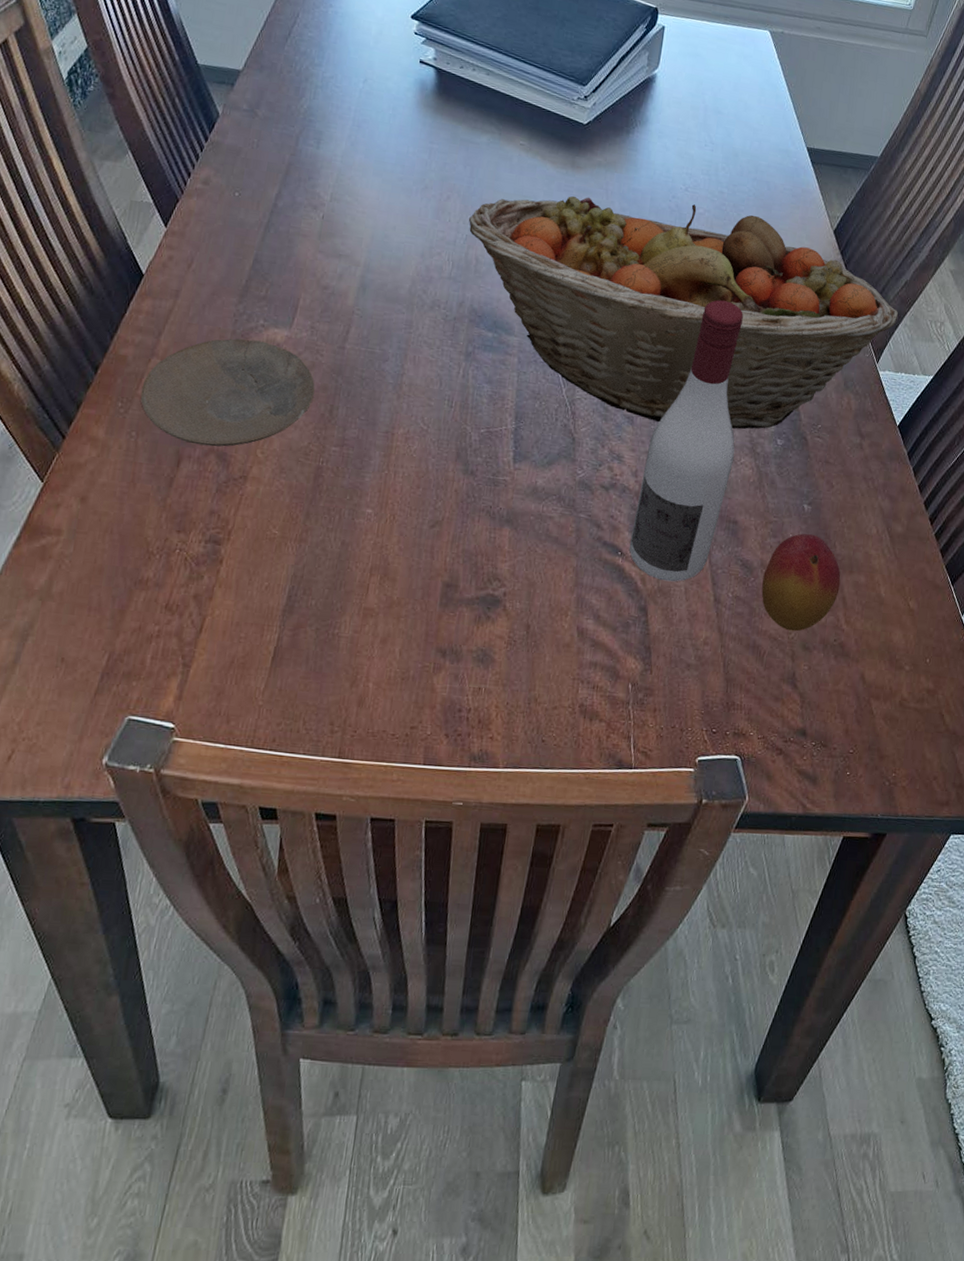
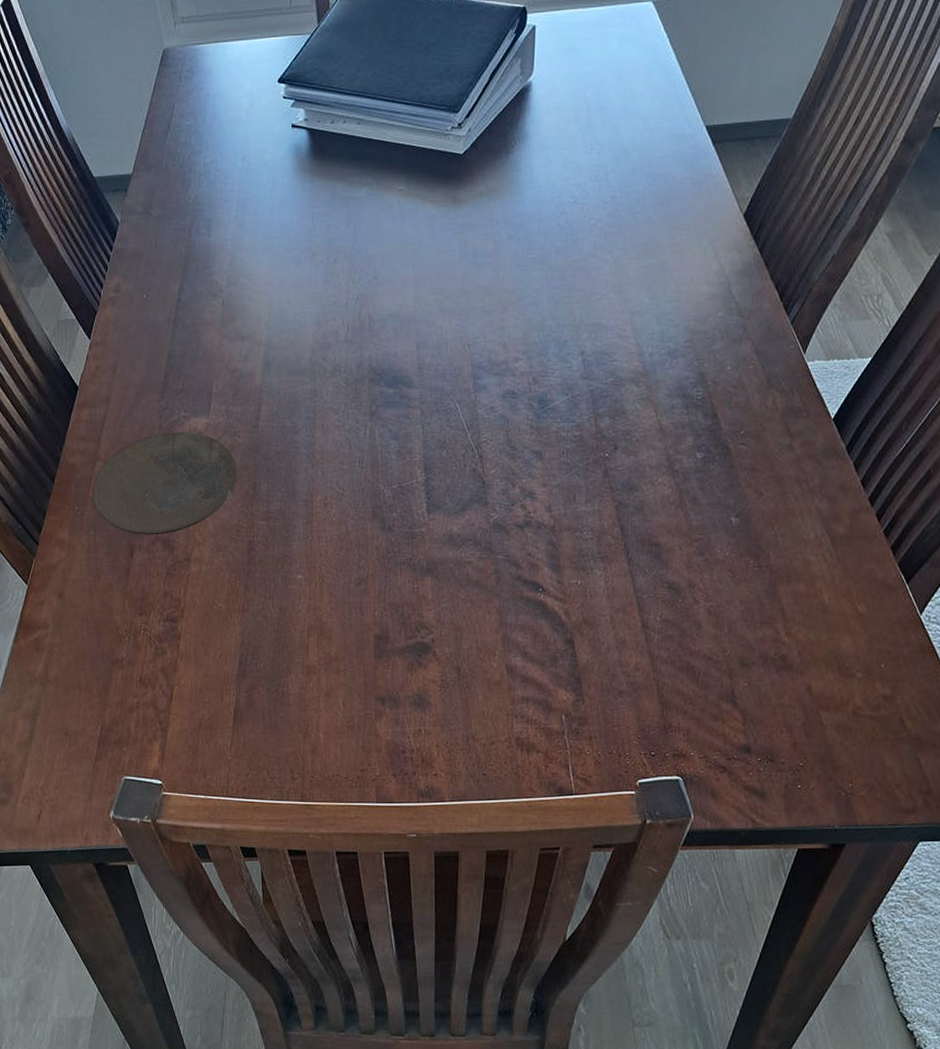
fruit basket: present [468,196,898,430] -> none [357,215,825,452]
wine bottle: present [629,299,743,582] -> none [549,314,651,612]
fruit: present [761,533,841,632] -> none [691,547,778,649]

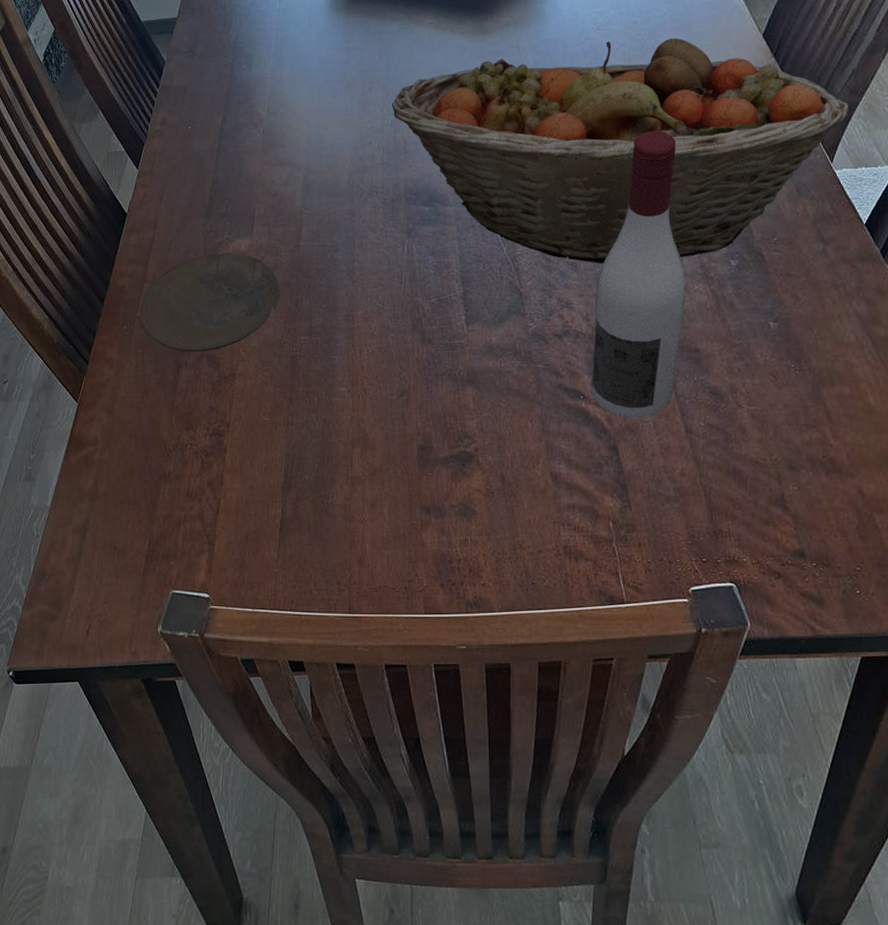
fruit basket: none [357,215,825,452] -> present [391,37,848,263]
wine bottle: none [549,314,651,612] -> present [590,130,687,418]

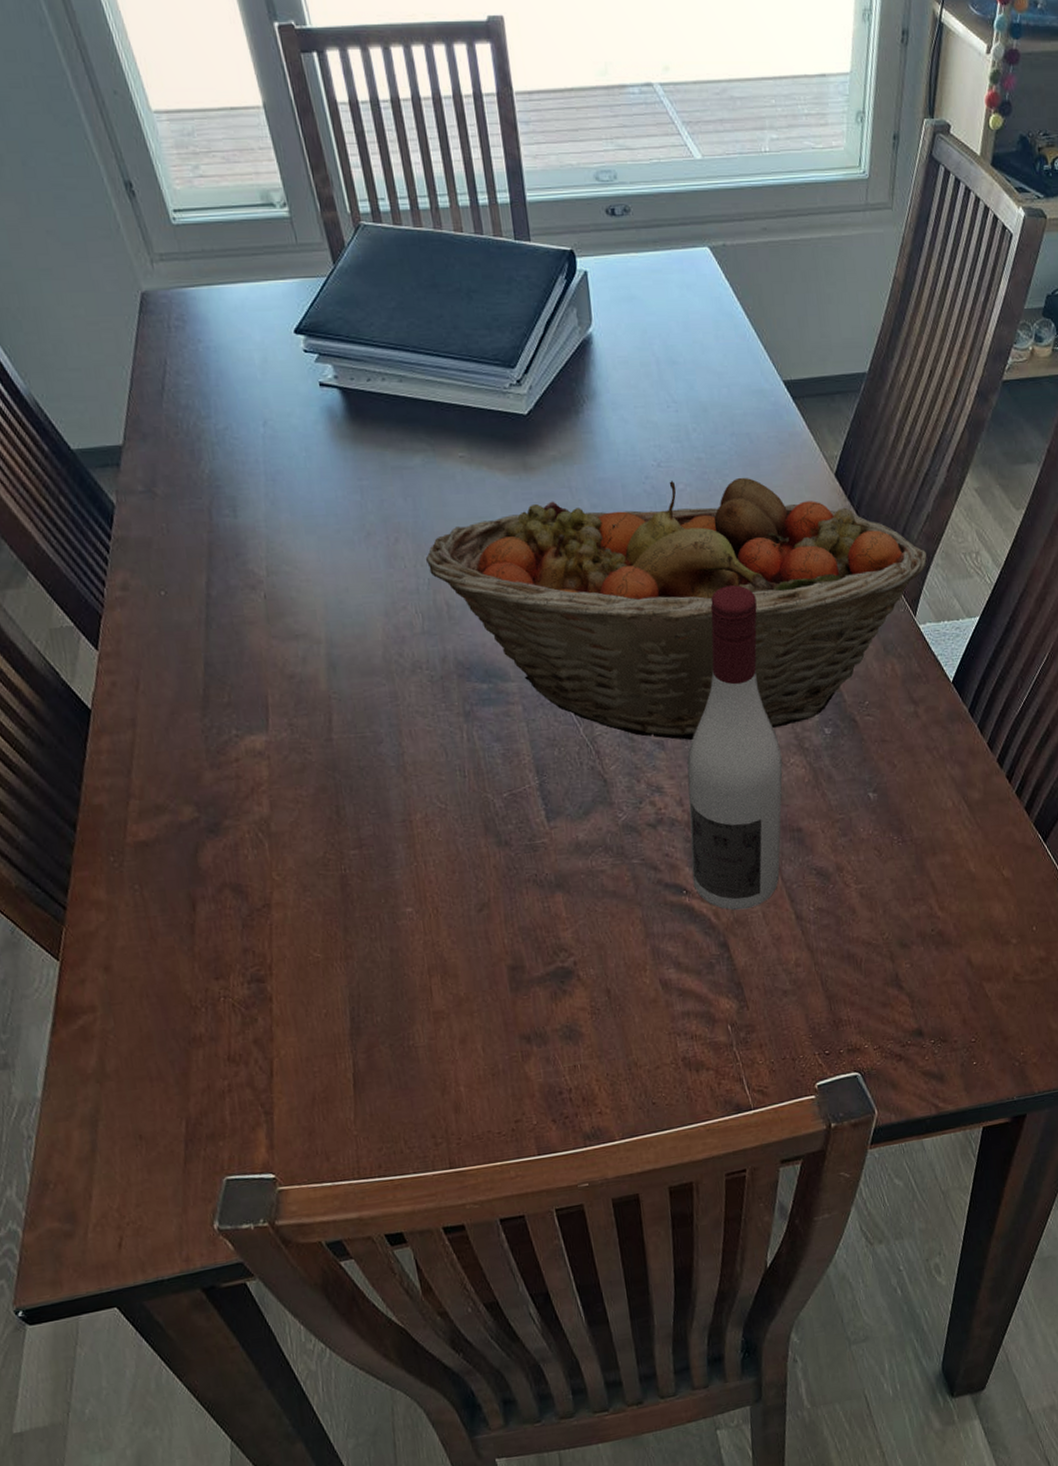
plate: present [140,253,280,352] -> none [128,753,315,883]

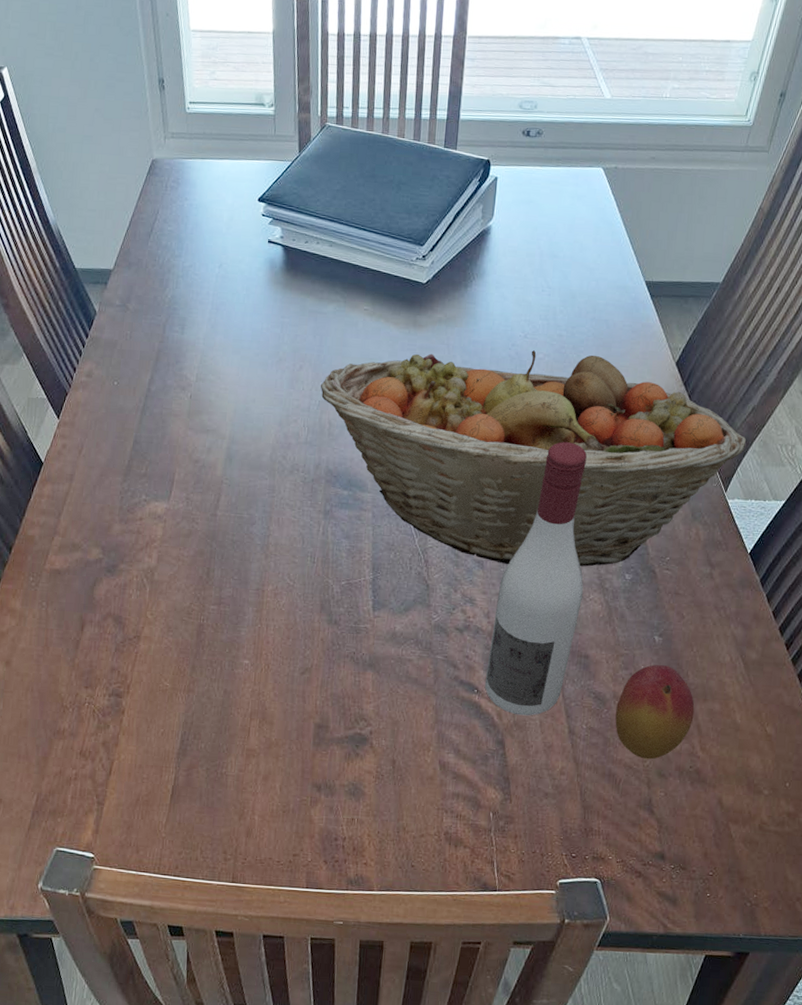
fruit: none [842,823,926,932] -> present [615,664,695,760]

